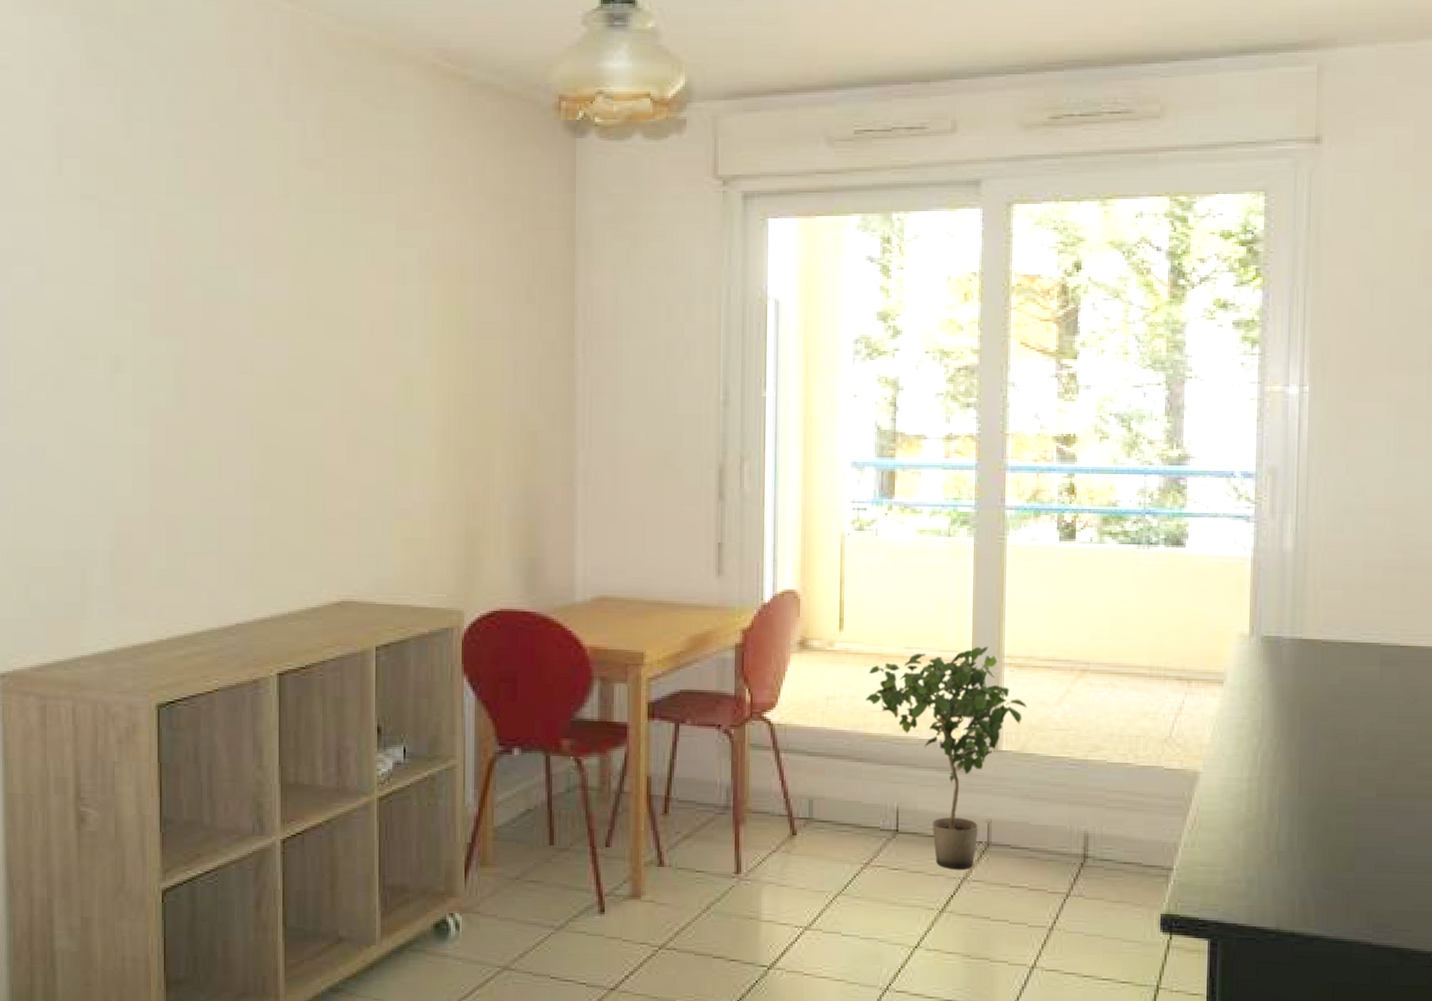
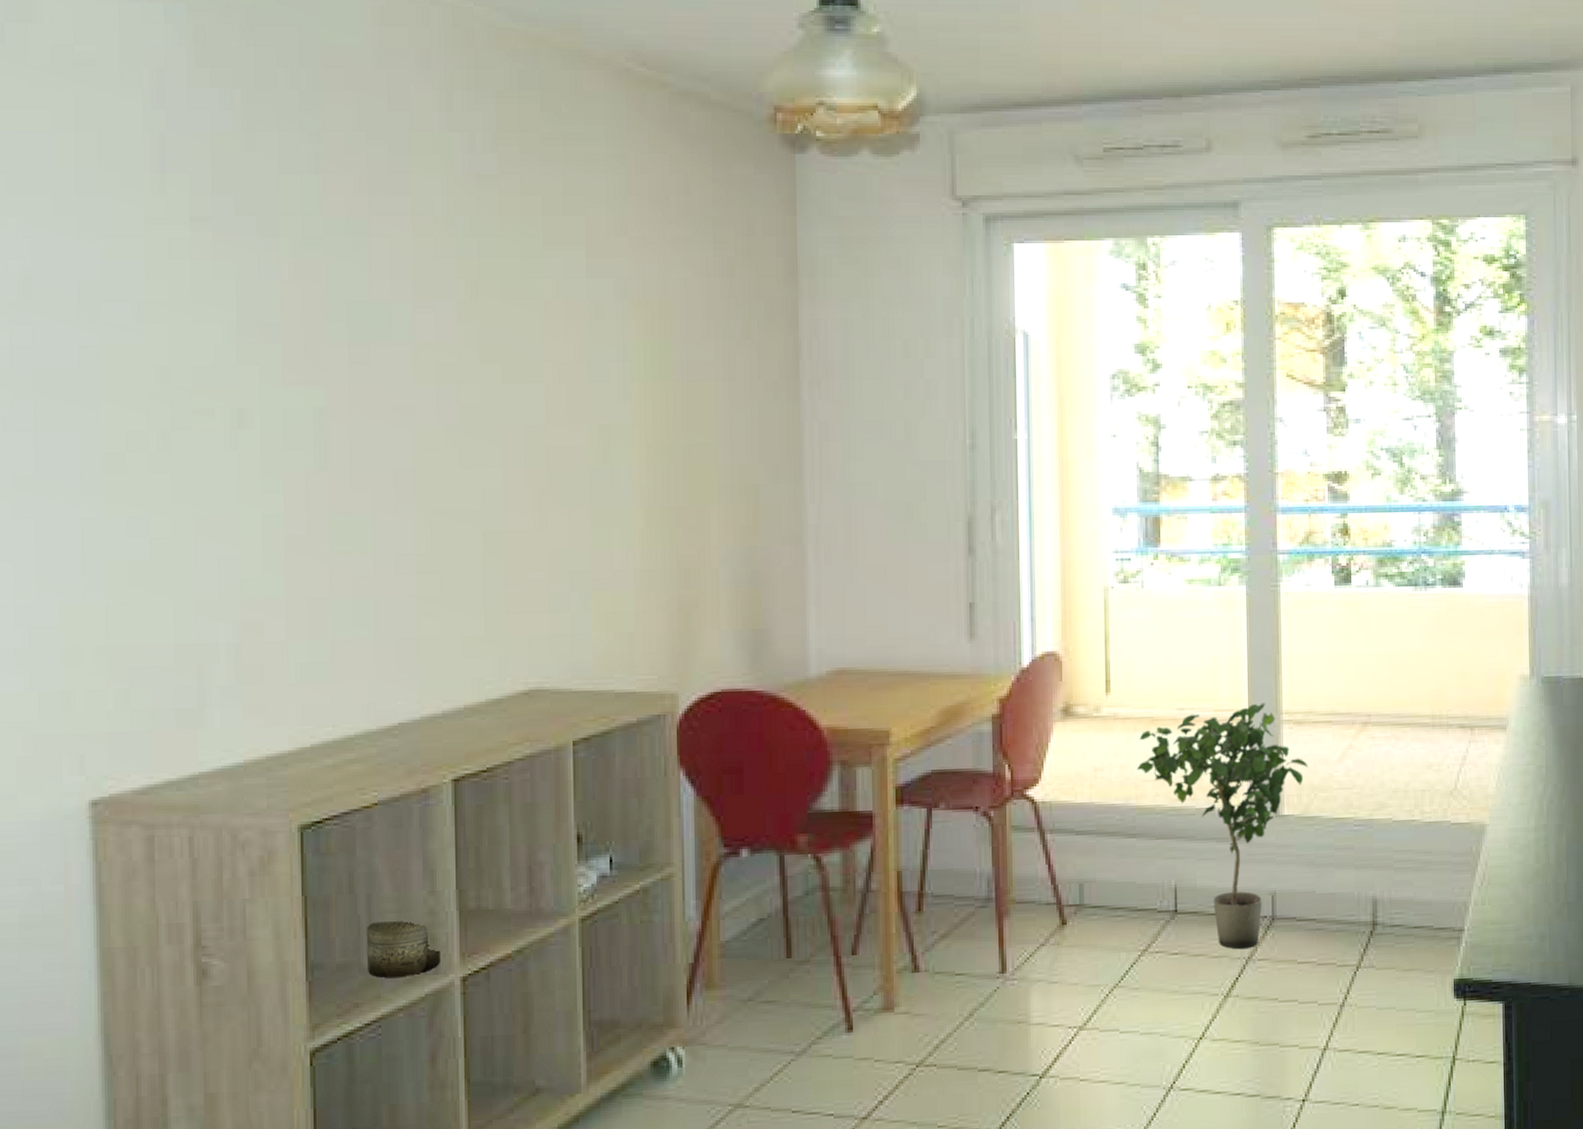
decorative box: none [207,786,265,835] -> present [366,919,441,978]

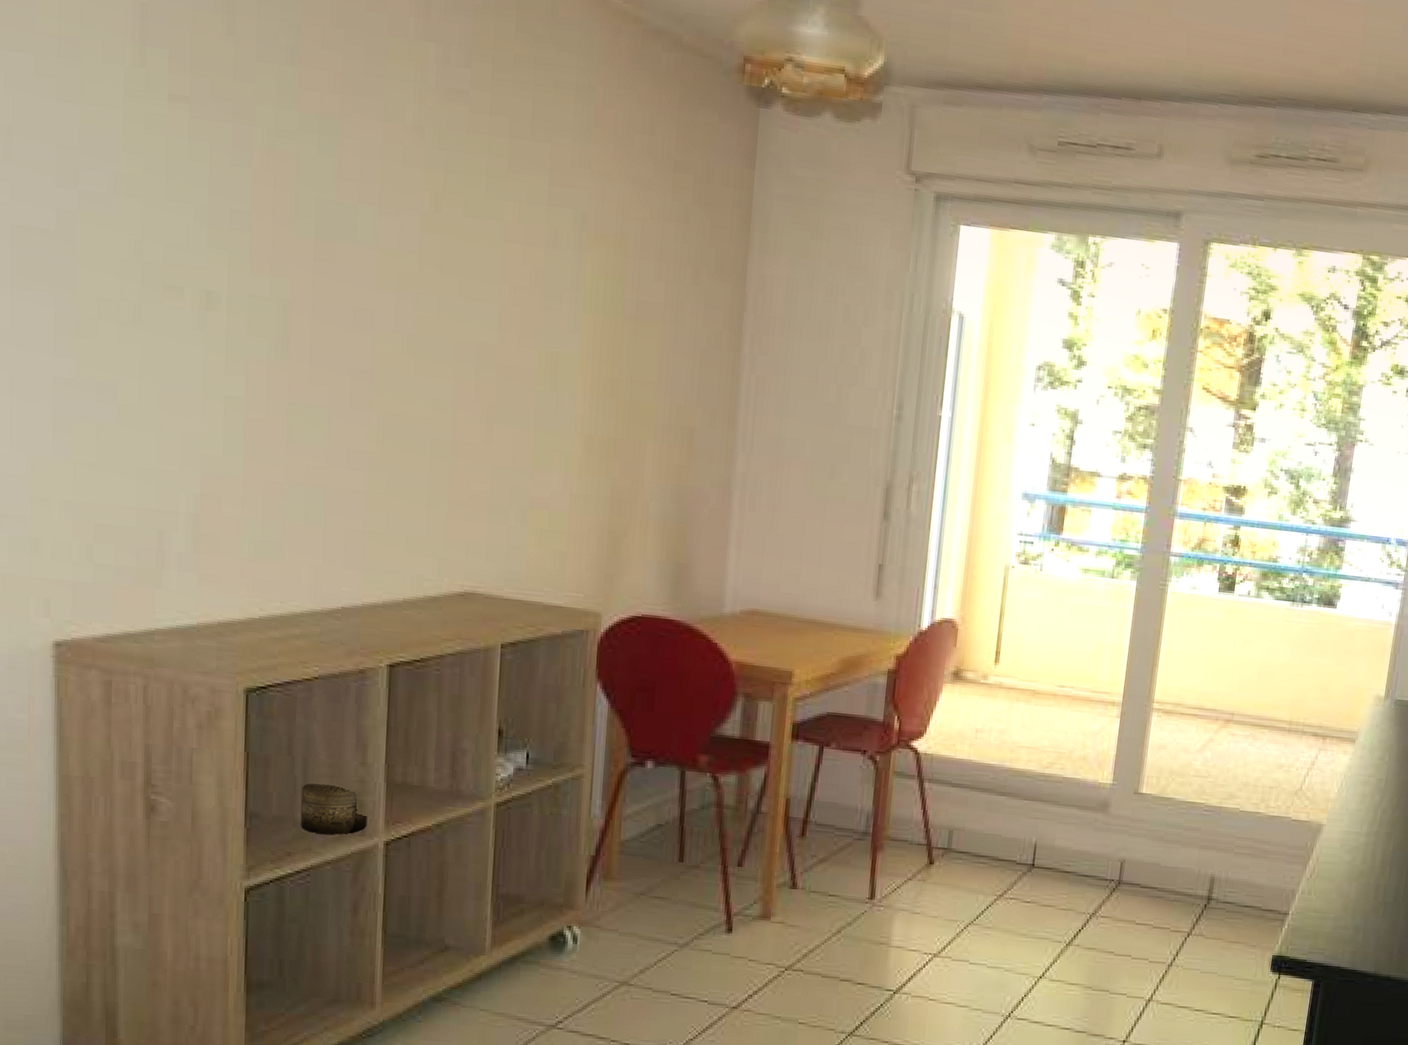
potted plant: present [1137,703,1308,950] -> none [1014,690,1171,906]

